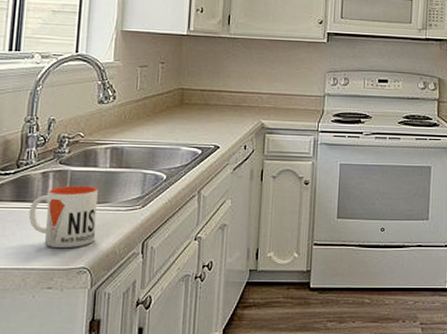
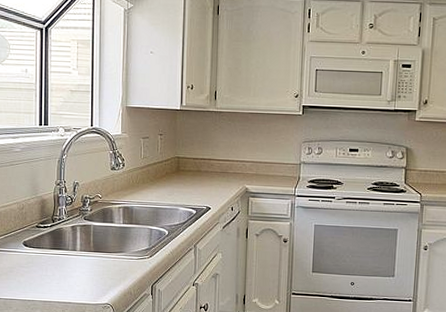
mug: present [28,185,98,247] -> none [64,237,115,287]

